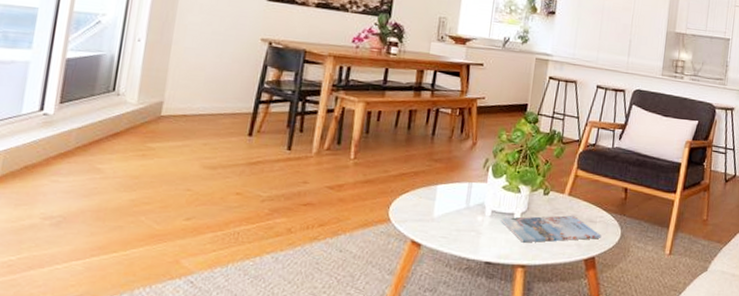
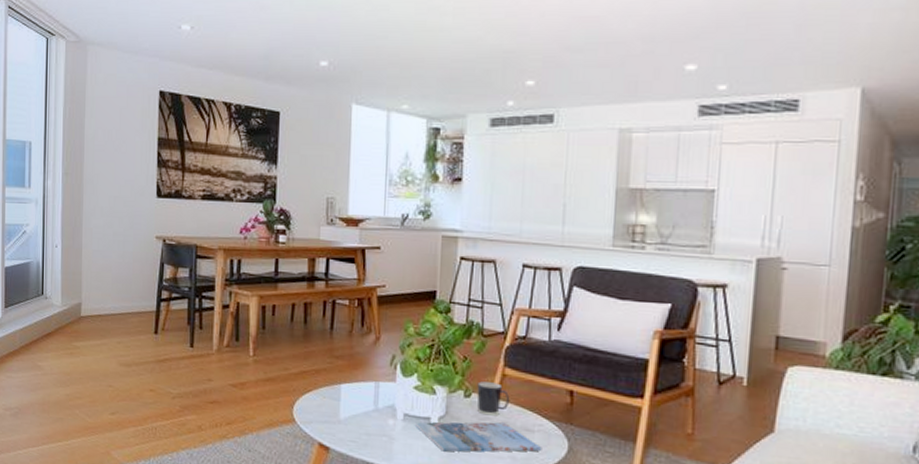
mug: none [553,181,579,210] -> present [476,381,509,416]

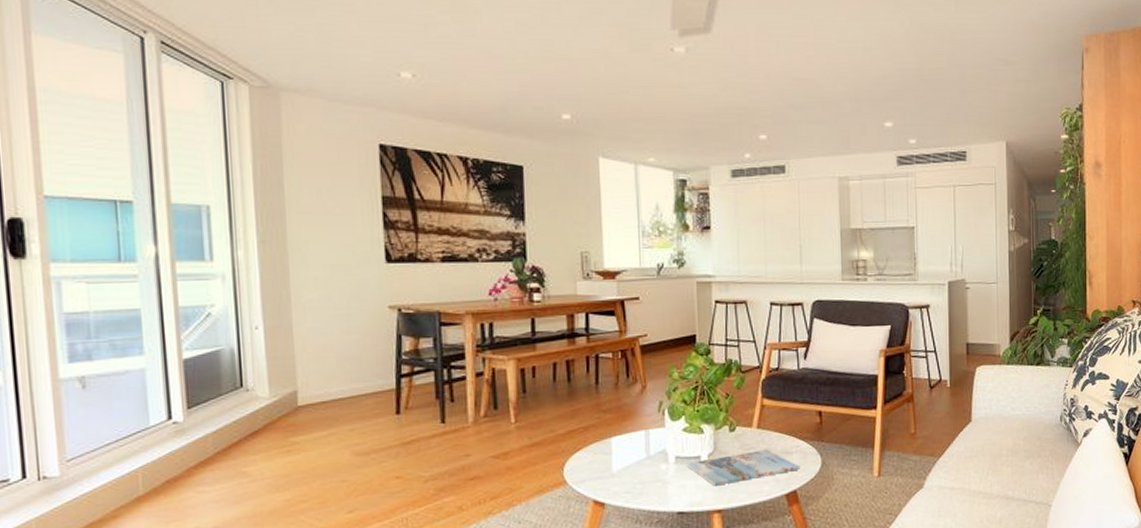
mug: present [476,381,509,416] -> none [740,414,769,445]

